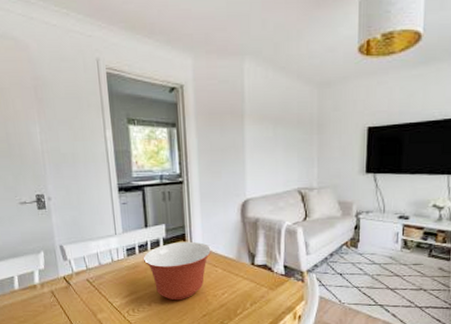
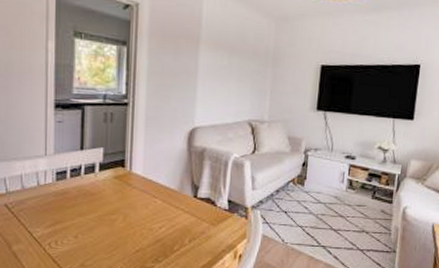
mixing bowl: present [143,241,212,301] -> none [74,168,153,233]

